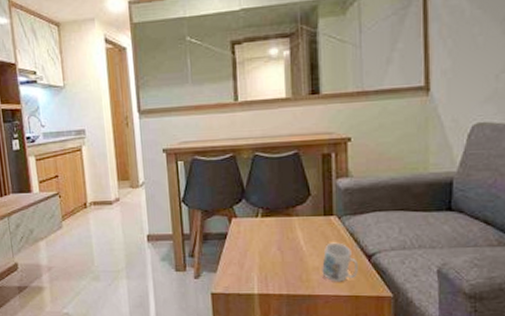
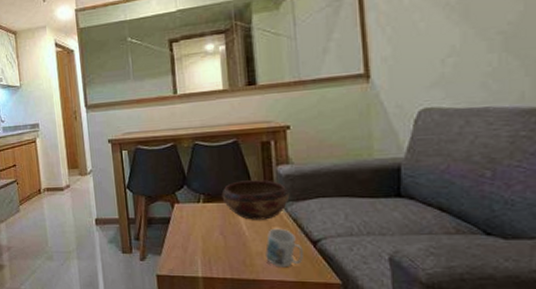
decorative bowl: none [280,193,348,235] -> present [221,180,290,220]

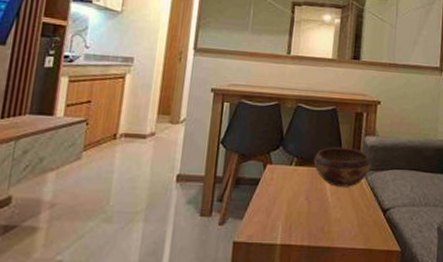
mug: present [266,228,304,268] -> none [343,195,375,235]

